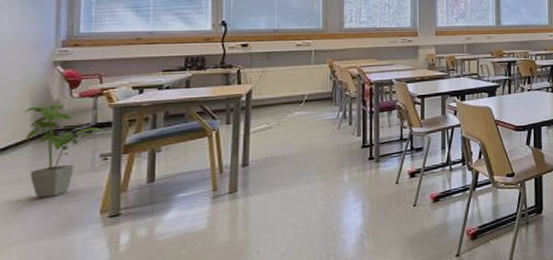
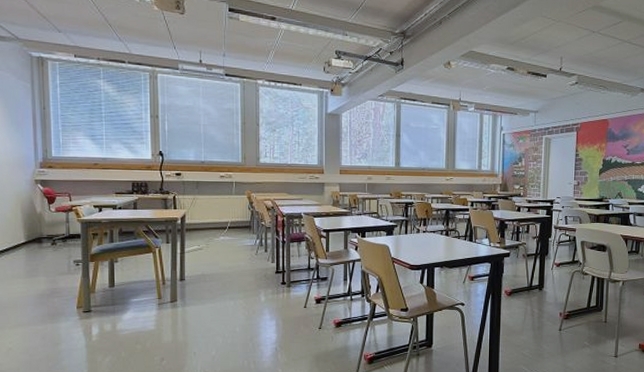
house plant: present [24,104,105,198] -> none [18,216,76,291]

